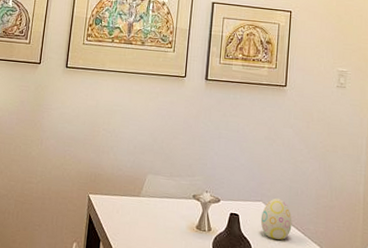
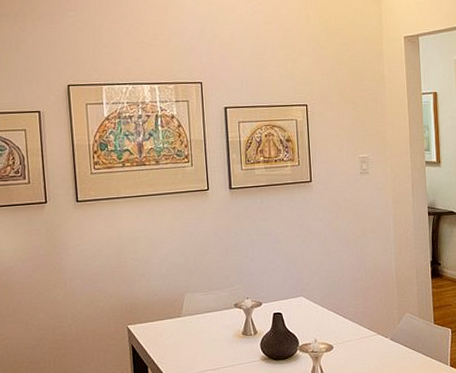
decorative egg: present [260,197,292,240] -> none [303,289,334,328]

